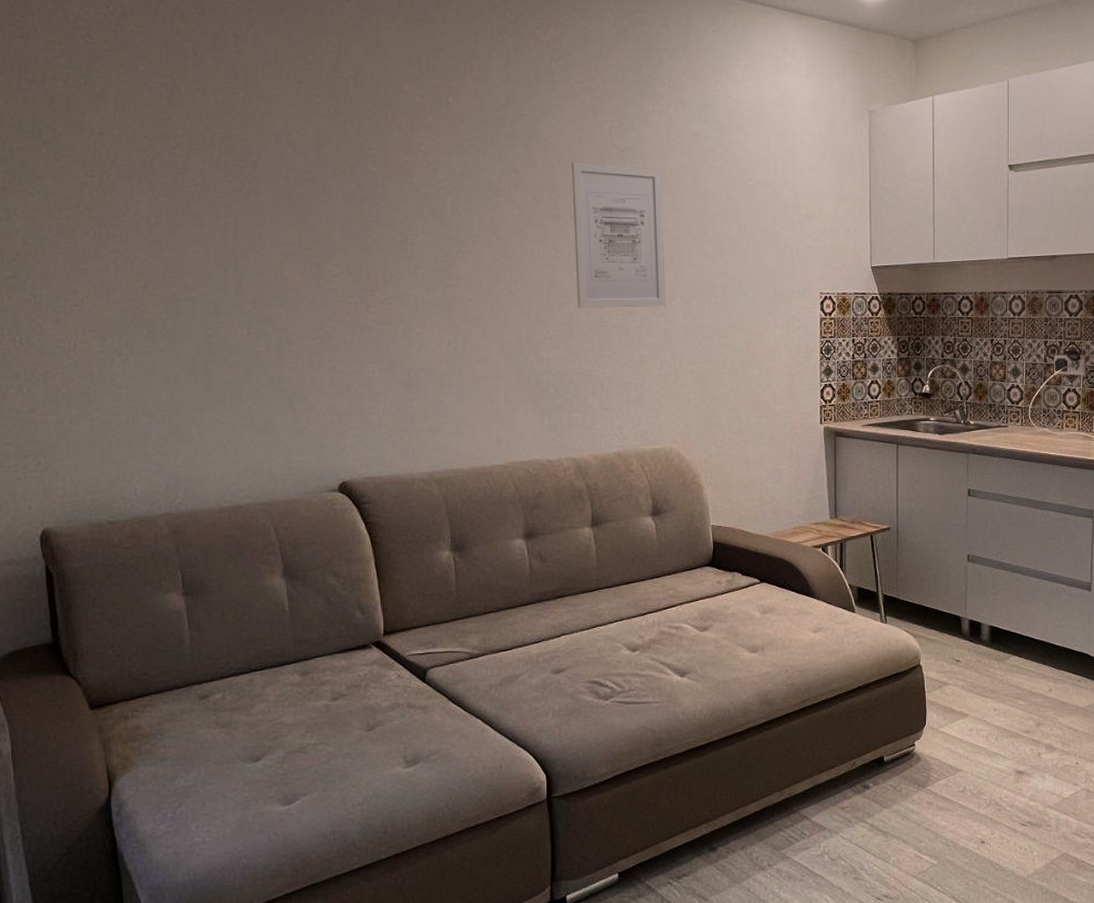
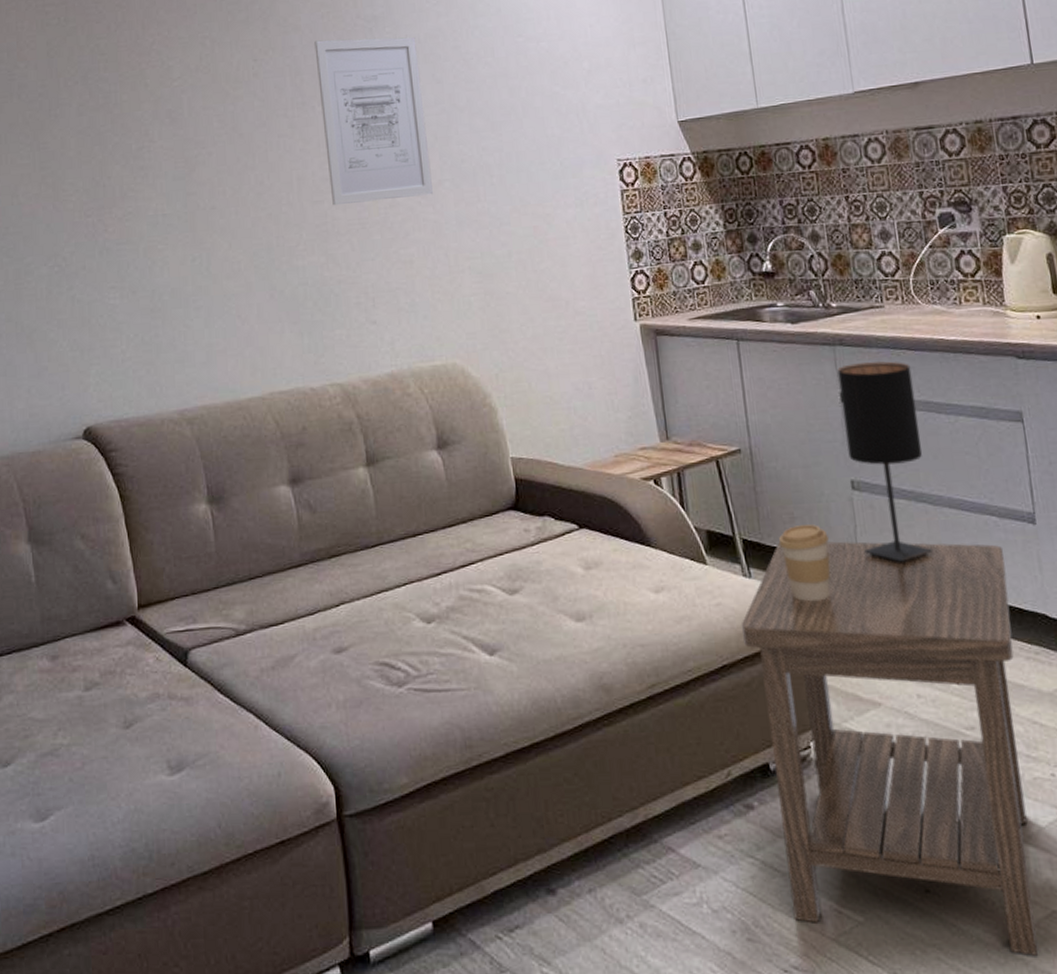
side table: none [875,598,1067,883] -> present [741,541,1039,956]
coffee cup: none [909,586,946,642] -> present [778,524,831,602]
table lamp: none [968,468,1021,616] -> present [837,361,932,563]

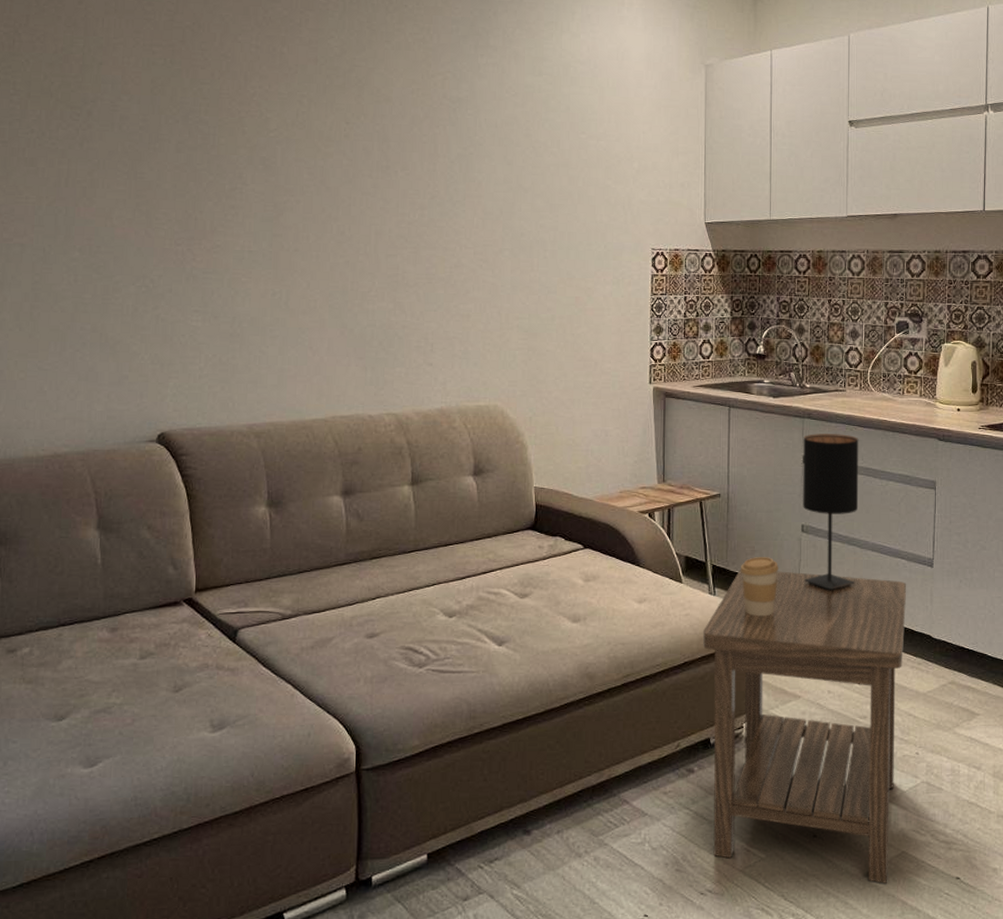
wall art: present [314,36,434,206] -> none [402,113,495,261]

